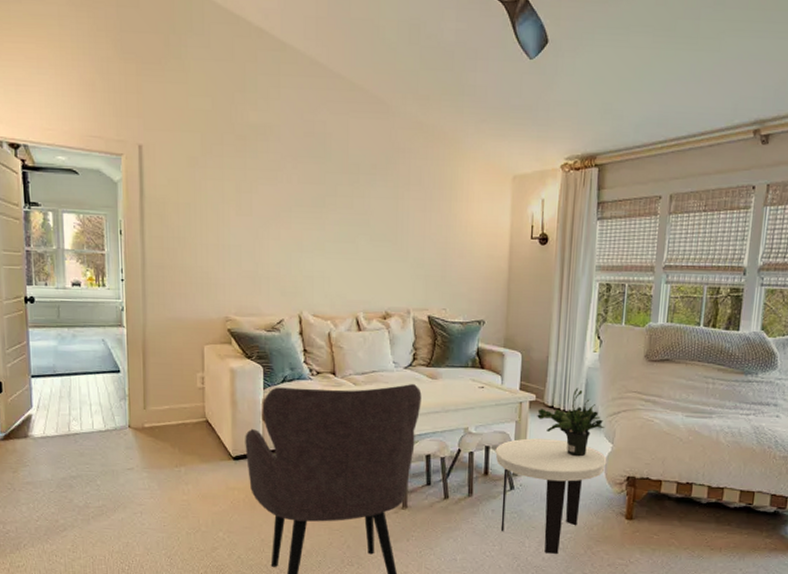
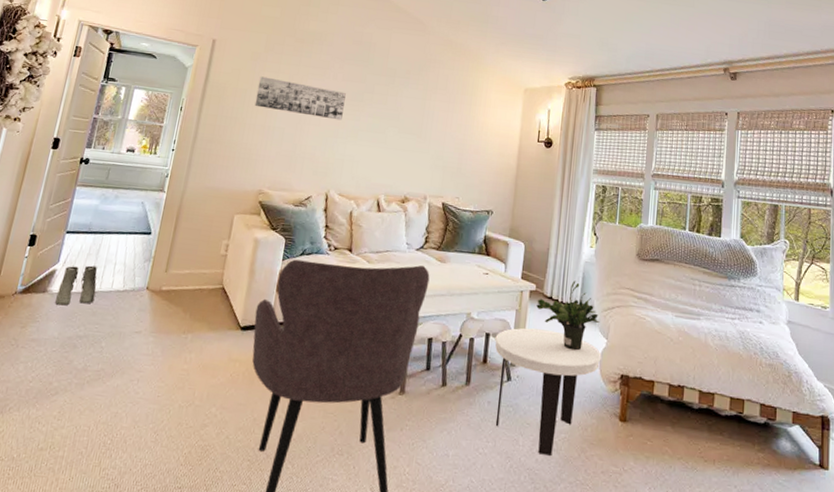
boots: none [39,408,78,449] -> present [55,265,98,306]
wall art: none [202,186,304,232] -> present [254,76,346,121]

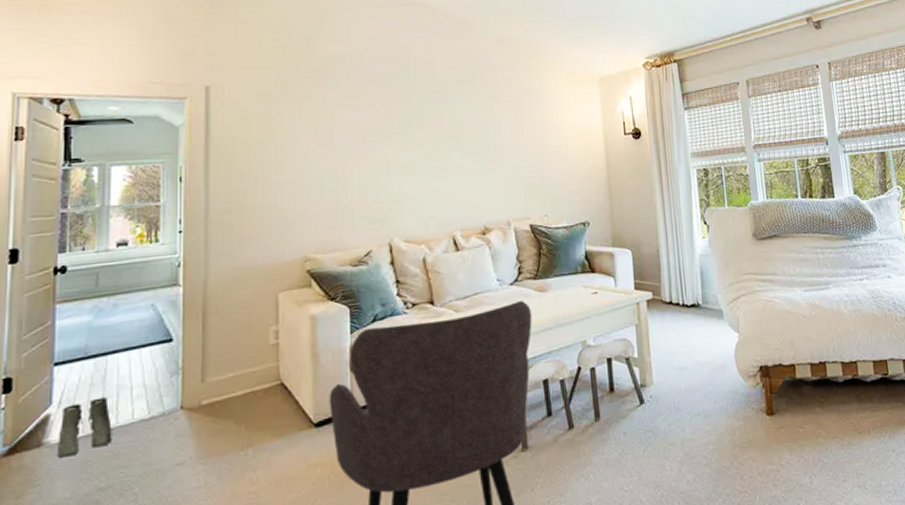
wall art: present [254,76,346,121] -> none [276,120,391,159]
side table: present [495,327,602,456] -> none [618,337,736,474]
potted plant: present [536,281,600,351] -> none [656,278,728,354]

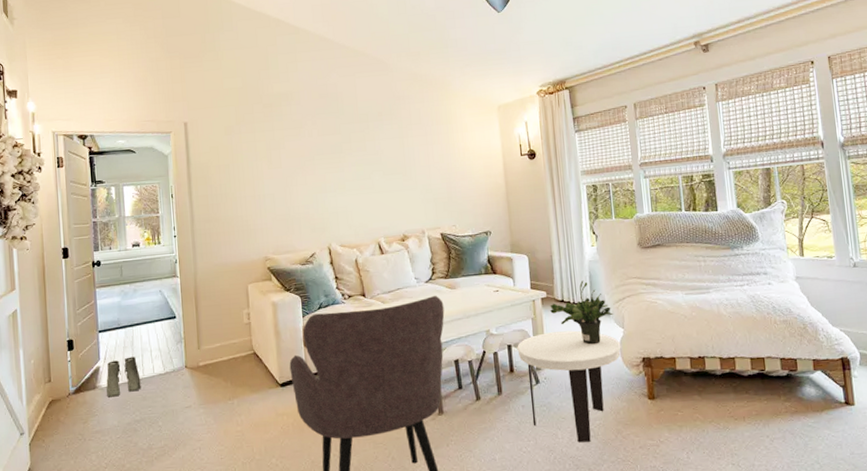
side table: none [618,337,736,474] -> present [517,330,621,443]
potted plant: none [656,278,728,354] -> present [550,280,614,345]

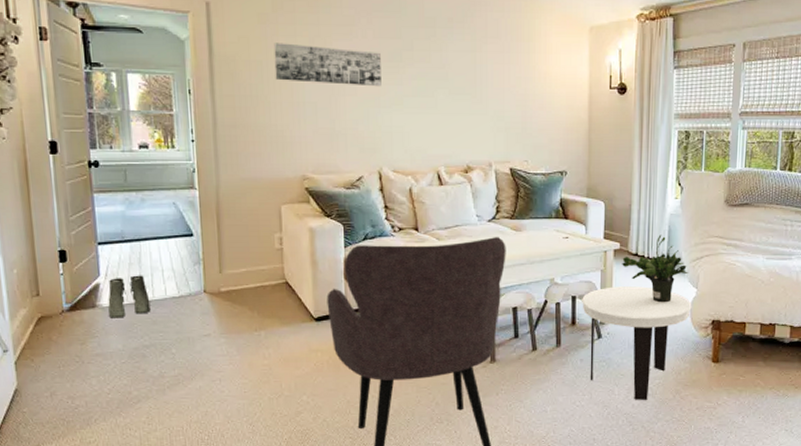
wall art: none [238,147,327,179] -> present [273,43,381,87]

